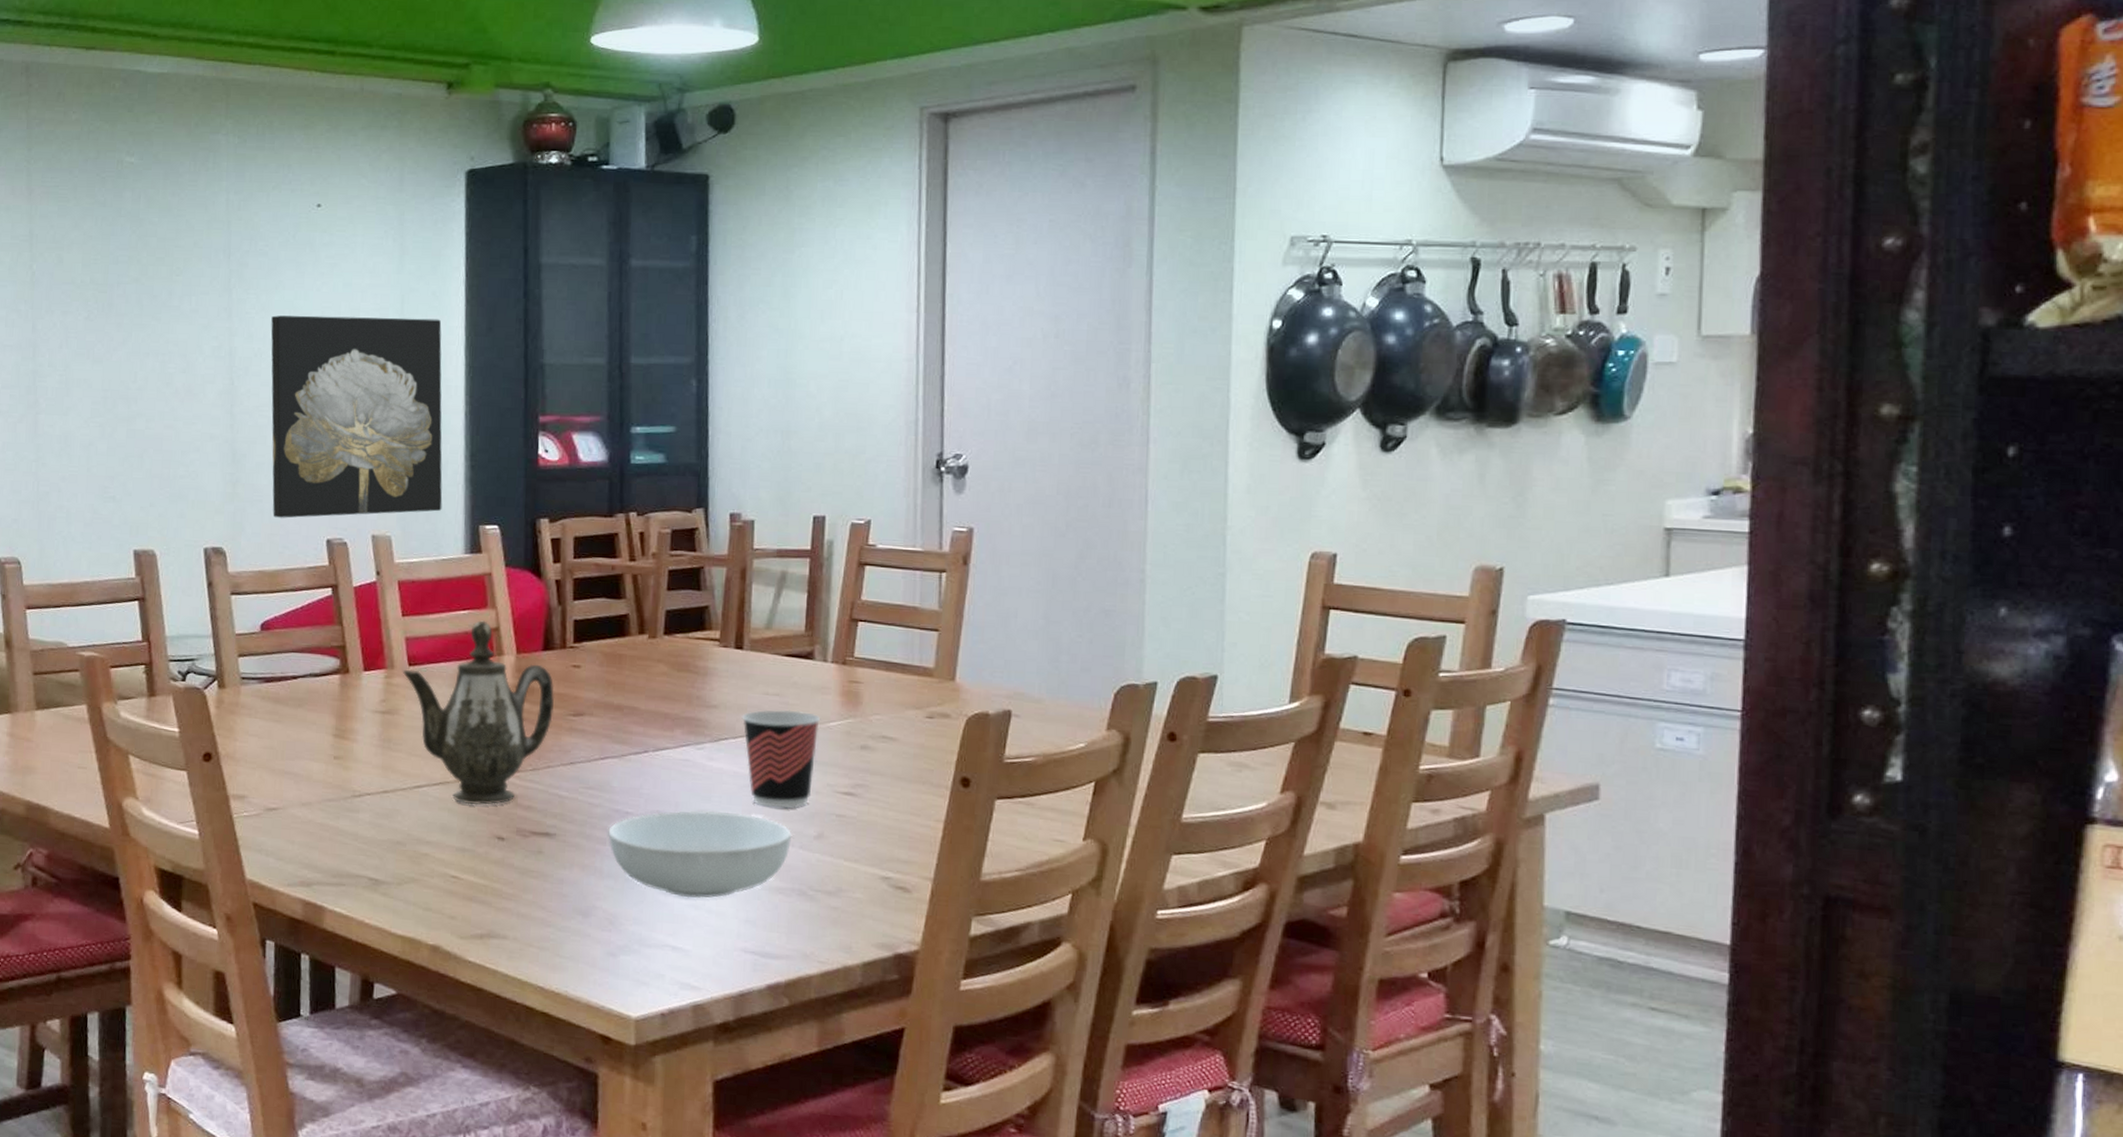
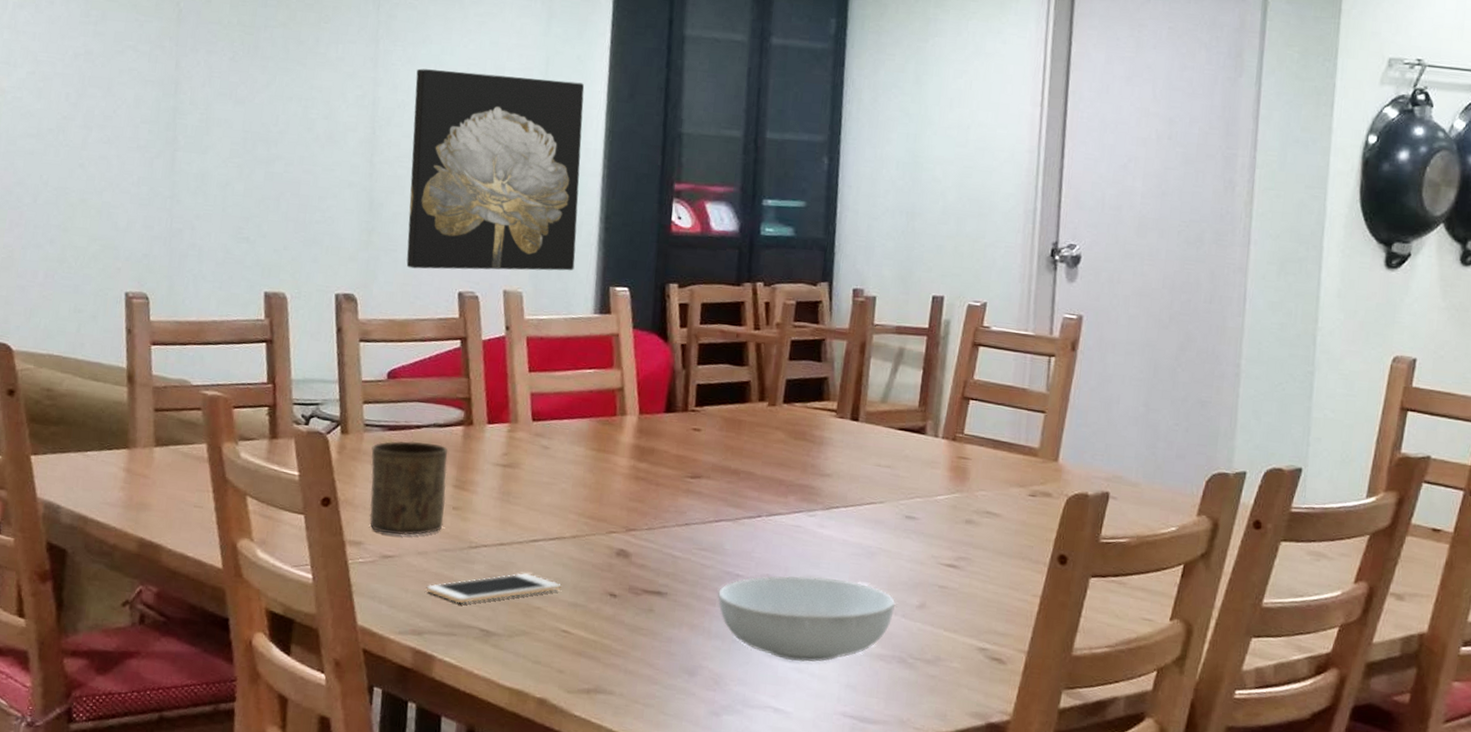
cup: none [249,692,327,787] -> present [369,441,448,535]
cell phone: none [312,820,448,853] -> present [426,573,561,603]
teapot: present [402,620,554,805] -> none [525,380,674,562]
cup: present [741,710,821,809] -> none [853,481,929,578]

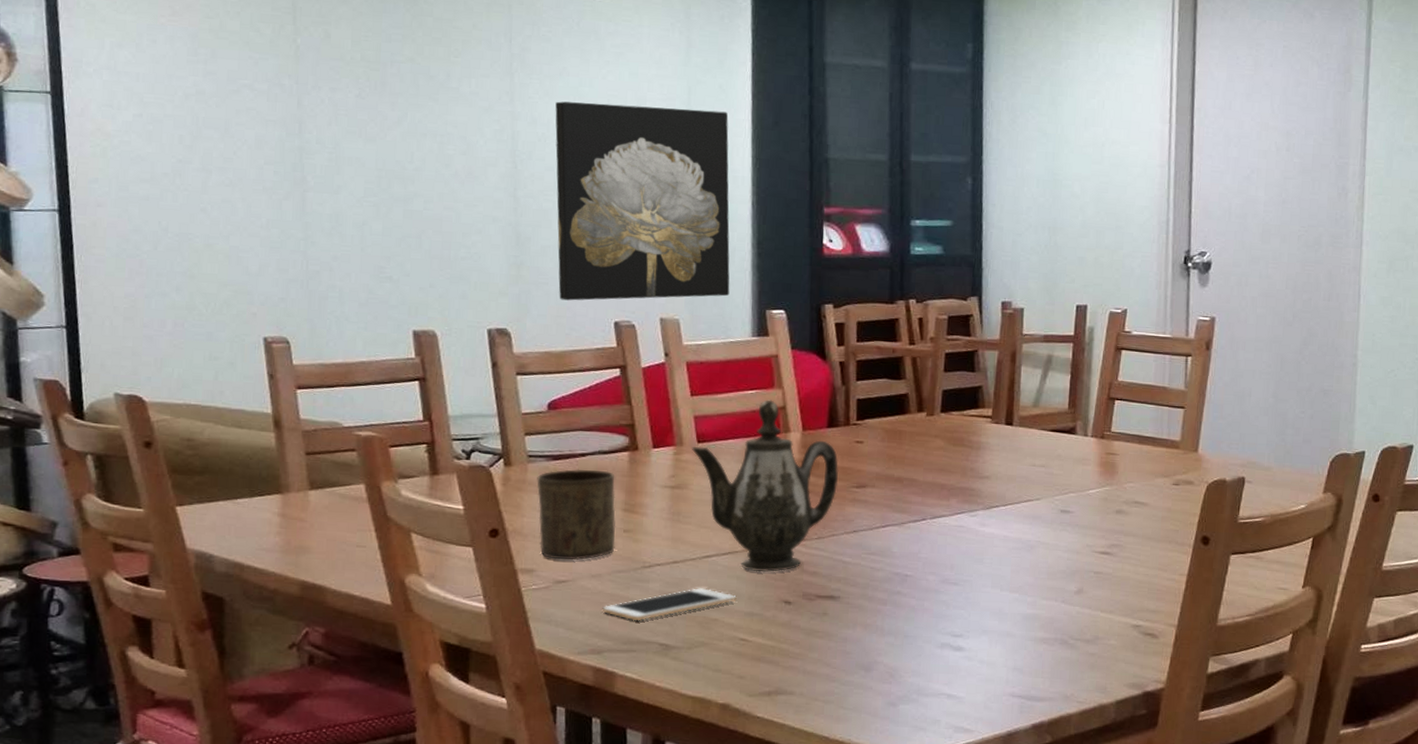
teapot: none [525,380,674,562] -> present [691,400,838,573]
serving bowl: present [718,575,895,662] -> none [889,571,1055,651]

